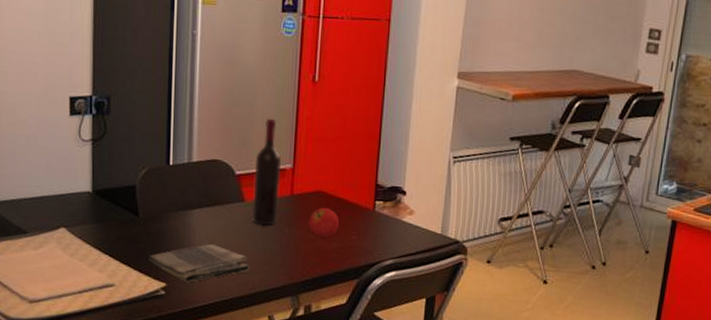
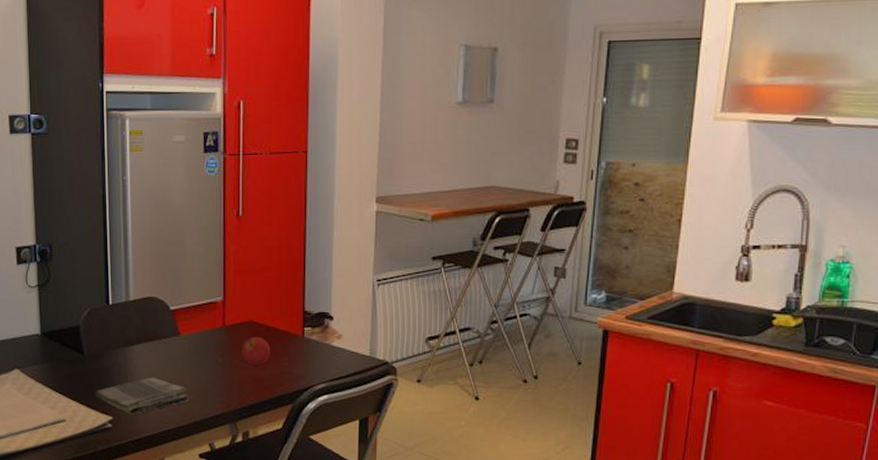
wine bottle: present [252,118,281,225] -> none [187,254,213,356]

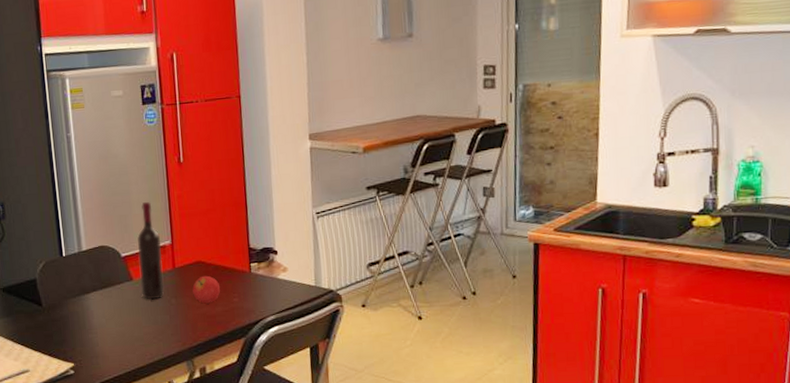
dish towel: present [95,378,189,416] -> none [56,323,146,361]
wine bottle: none [187,254,213,356] -> present [137,201,164,299]

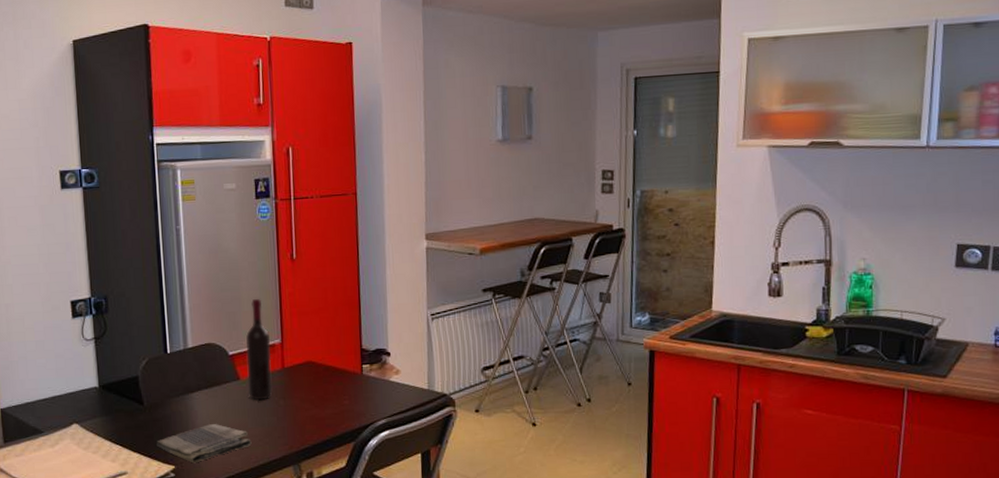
dish towel: none [56,323,146,361] -> present [156,424,252,463]
fruit: present [192,275,221,304] -> none [301,376,331,406]

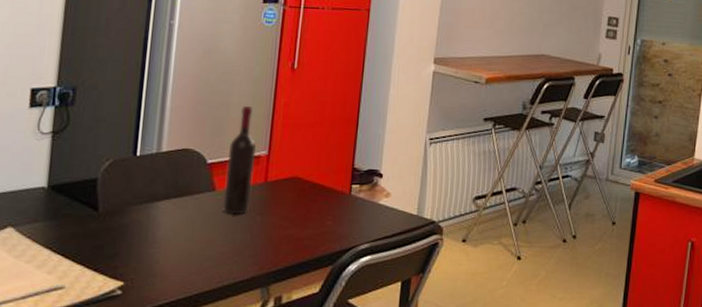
dish towel: present [156,424,252,463] -> none [106,237,218,280]

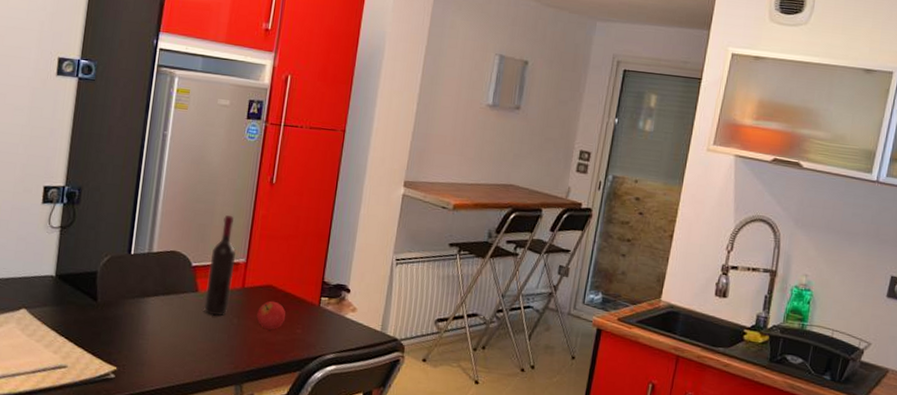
fruit: none [282,193,315,225] -> present [257,300,286,330]

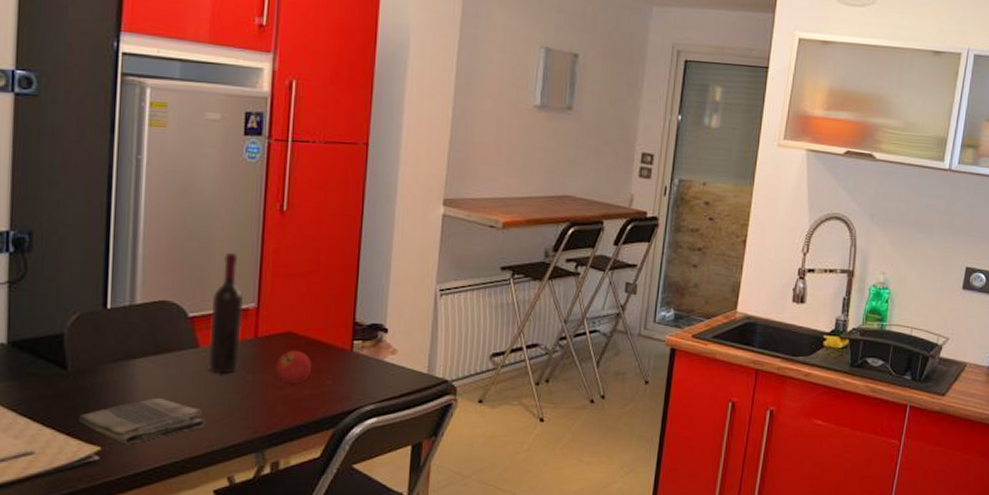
dish towel: none [102,331,198,368] -> present [79,398,206,445]

